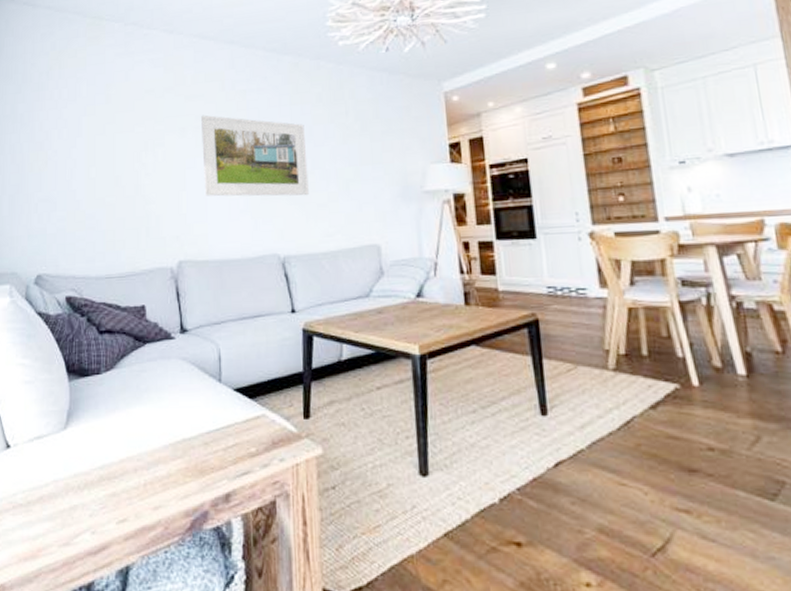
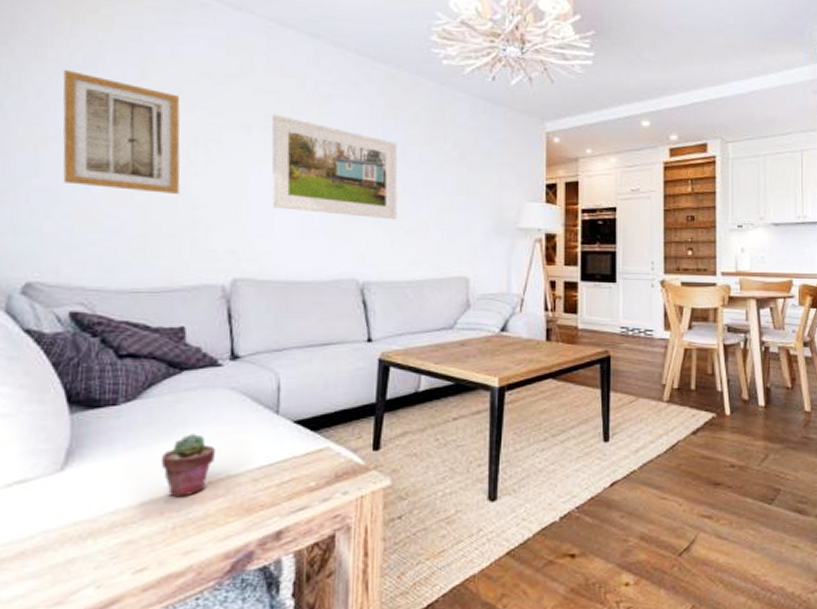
wall art: none [55,104,136,194] -> present [63,69,180,194]
potted succulent: none [133,400,174,457] -> present [160,434,217,498]

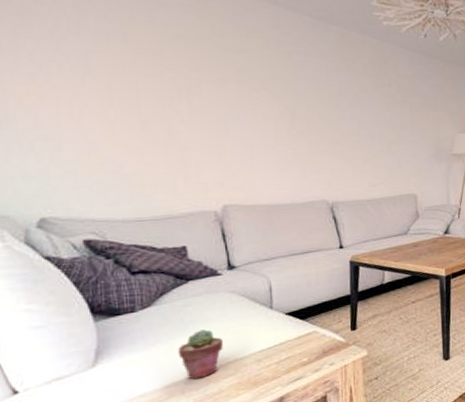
wall art: present [63,69,180,194] -> none [50,34,169,138]
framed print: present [271,114,398,220] -> none [244,69,355,152]

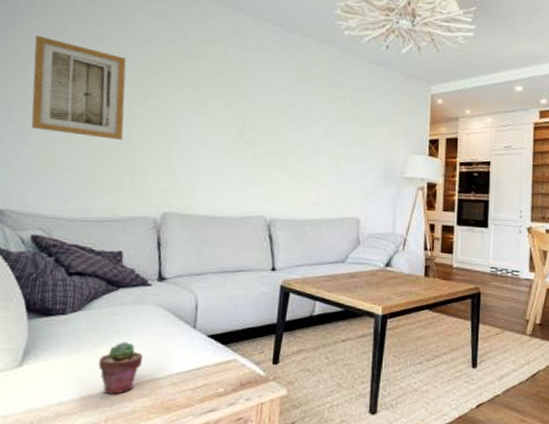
wall art: none [50,34,169,138] -> present [31,34,126,140]

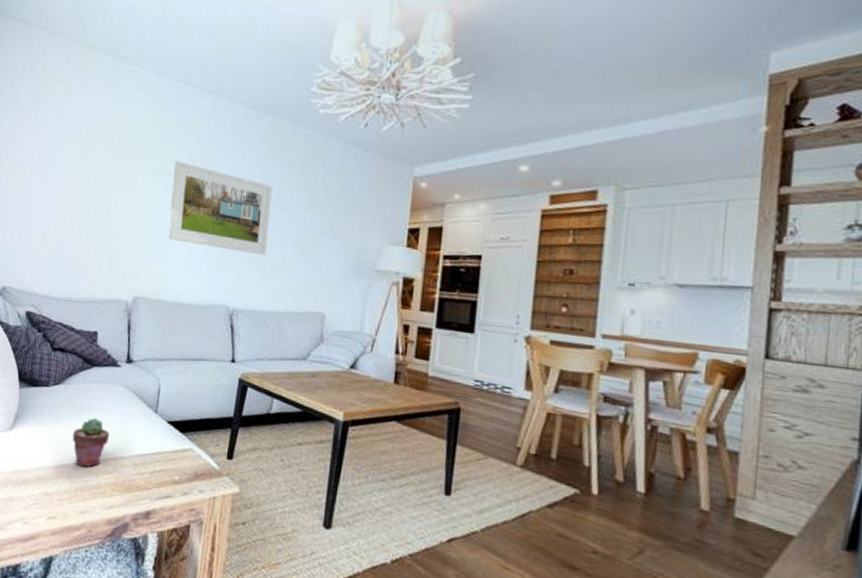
wall art: present [31,34,126,140] -> none [31,127,111,225]
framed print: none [197,74,303,167] -> present [168,160,273,256]

